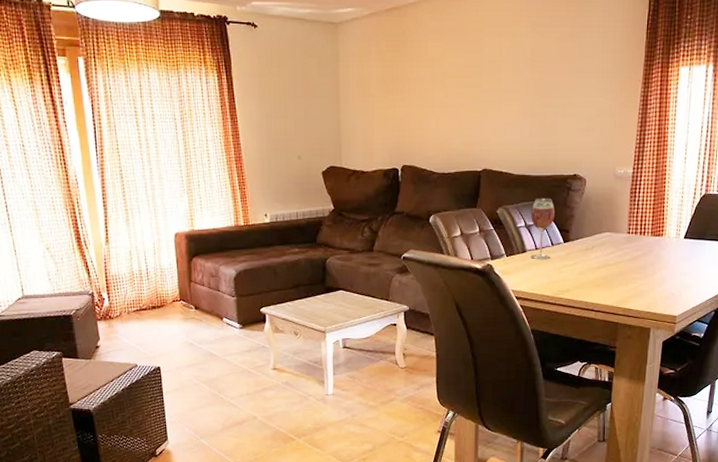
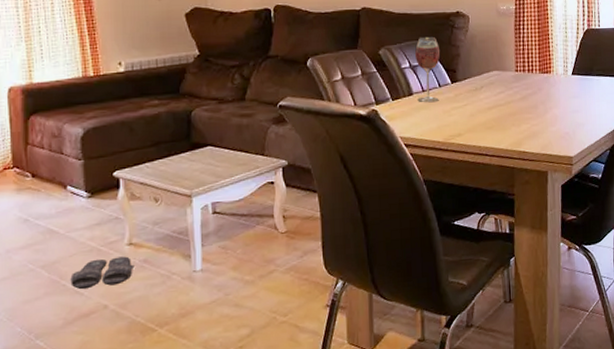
slippers: none [227,378,278,402] -> present [70,256,135,289]

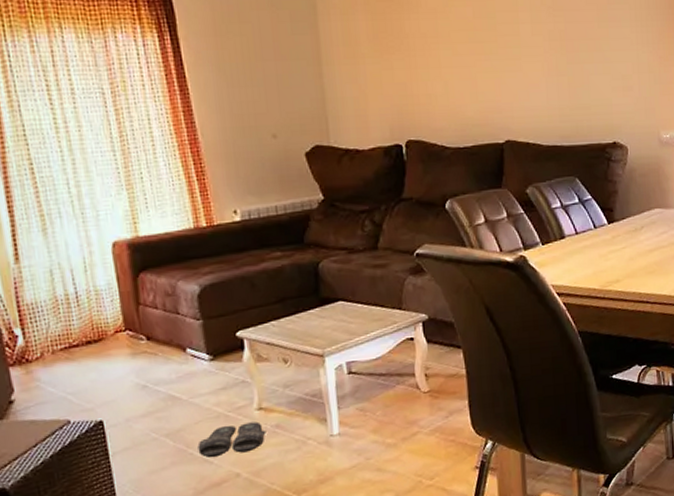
wineglass: present [415,36,440,103] -> none [567,171,595,247]

